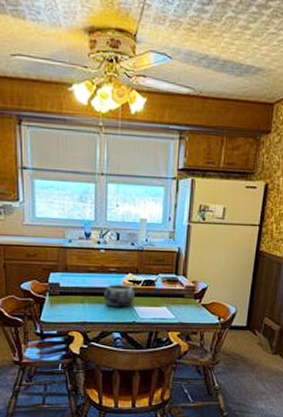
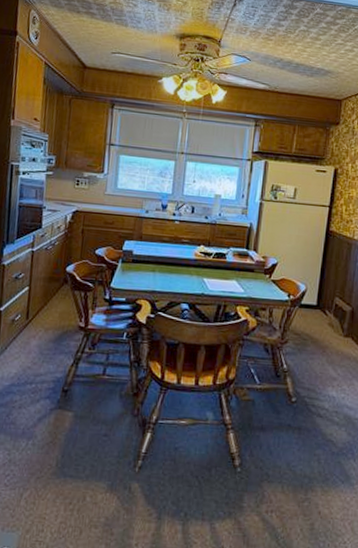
decorative bowl: present [104,284,135,308] -> none [174,254,205,279]

